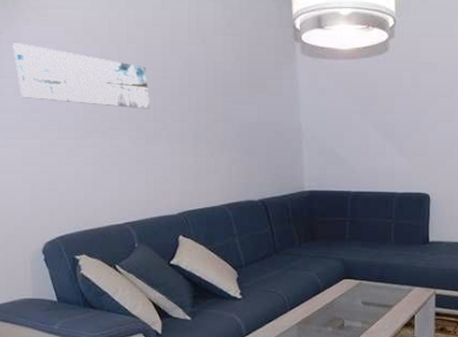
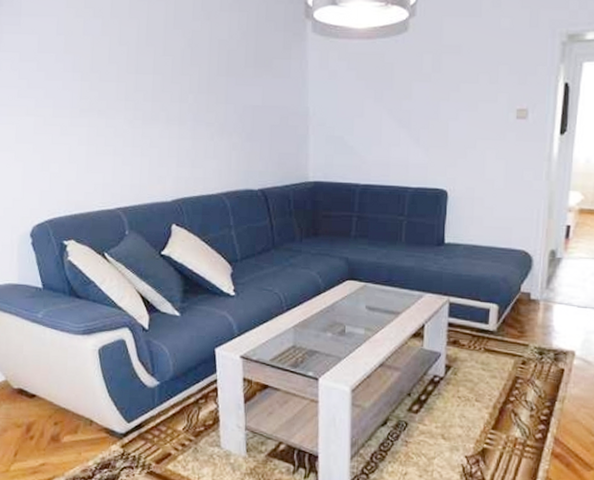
wall art: present [13,43,151,109] -> none [12,16,150,88]

